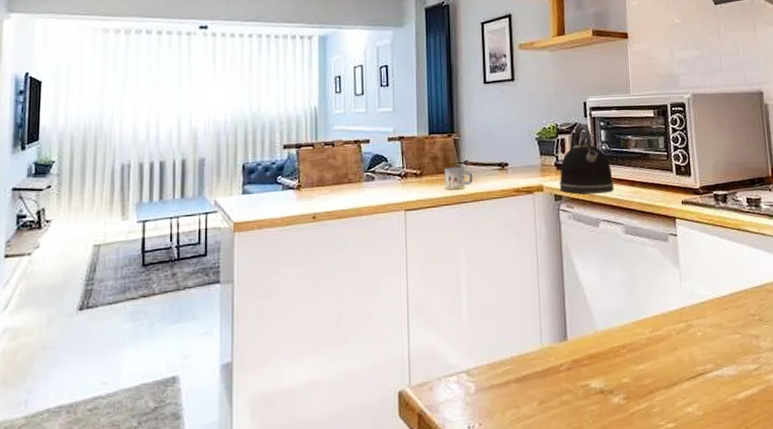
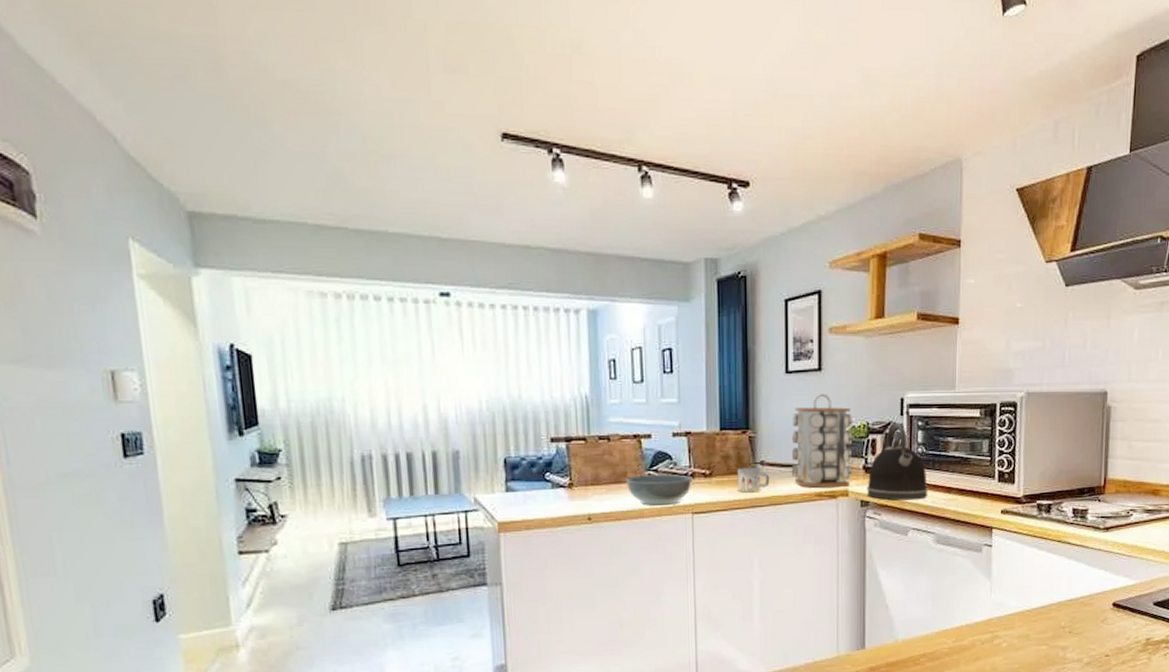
bowl: none [347,175,406,205] -> present [625,474,694,507]
spice rack: none [491,100,546,185] -> present [791,394,853,489]

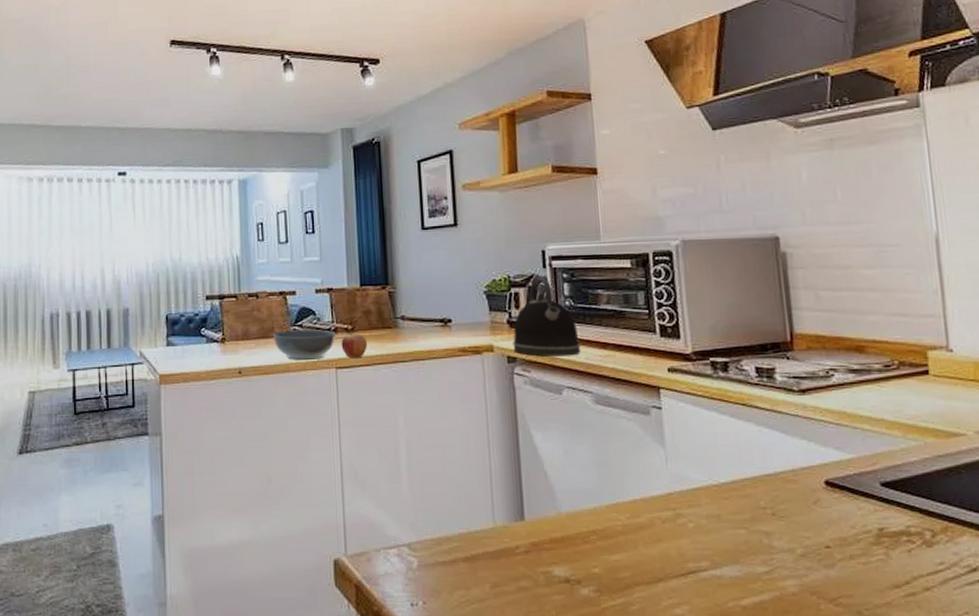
fruit: none [698,476,725,503] -> present [341,331,367,358]
mug: present [737,467,770,494] -> none [378,322,411,349]
spice rack: present [791,394,853,489] -> none [430,248,497,344]

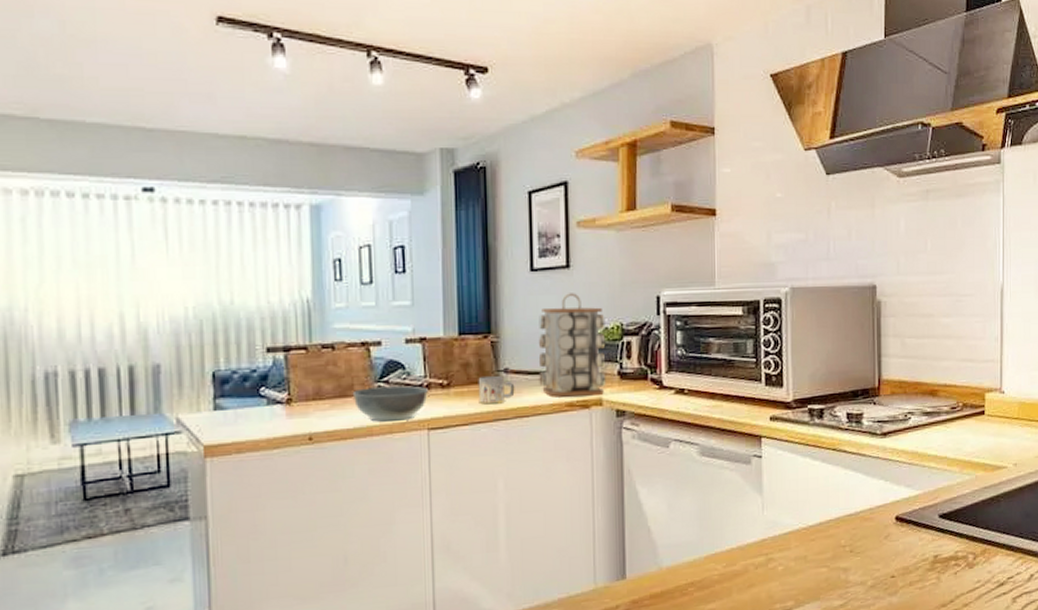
fruit: present [341,331,367,358] -> none [435,387,465,418]
mug: none [378,322,411,349] -> present [478,375,515,406]
spice rack: none [430,248,497,344] -> present [538,293,607,398]
kettle: present [513,275,581,357] -> none [623,323,690,409]

